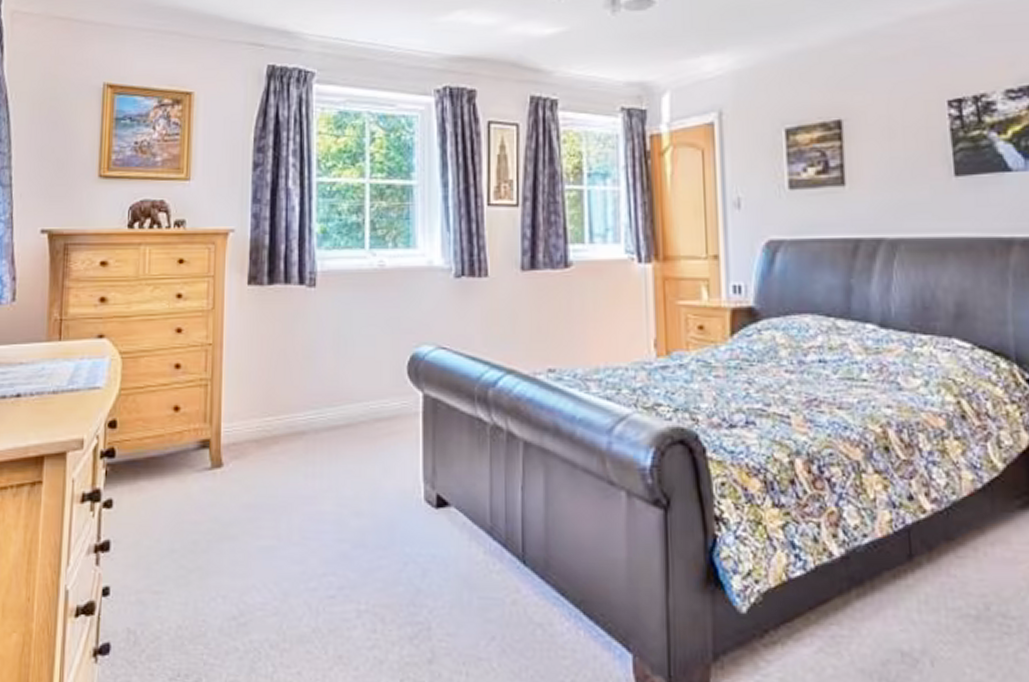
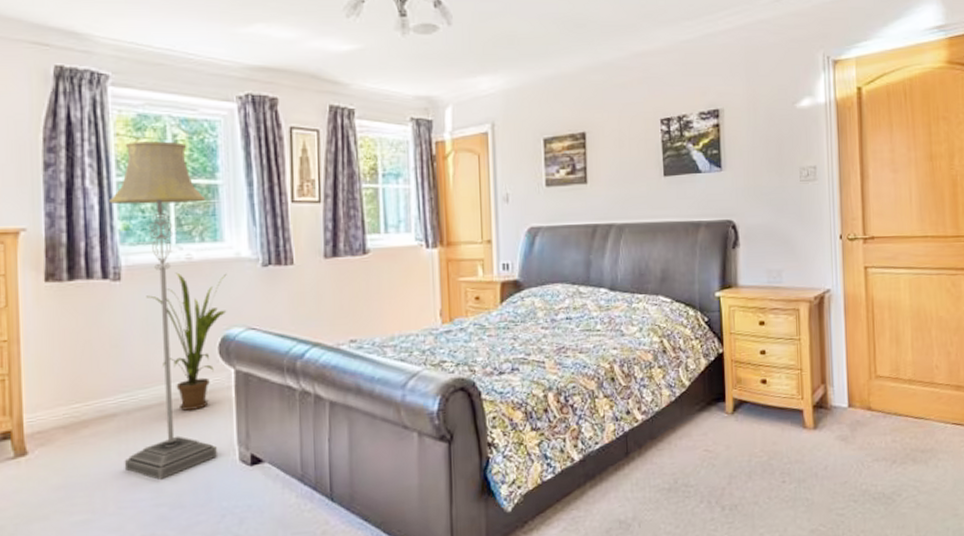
floor lamp: none [309,139,402,511] -> present [109,141,217,480]
house plant: none [339,280,419,436] -> present [146,272,227,411]

